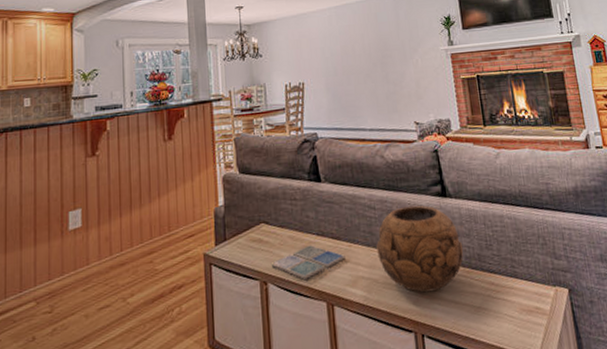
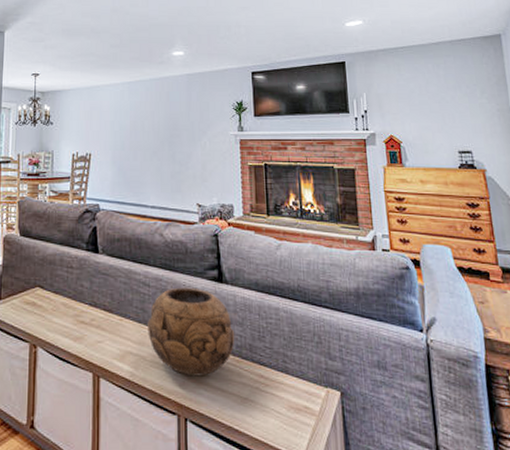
drink coaster: present [271,245,345,280] -> none [42,314,115,347]

